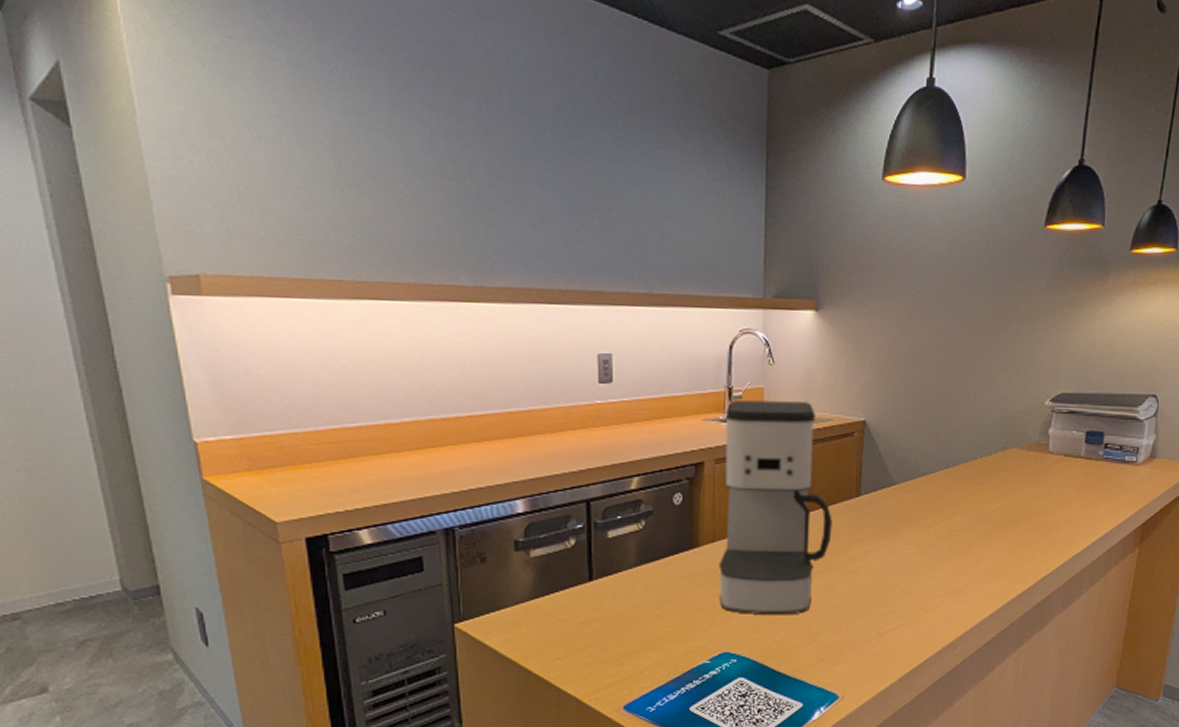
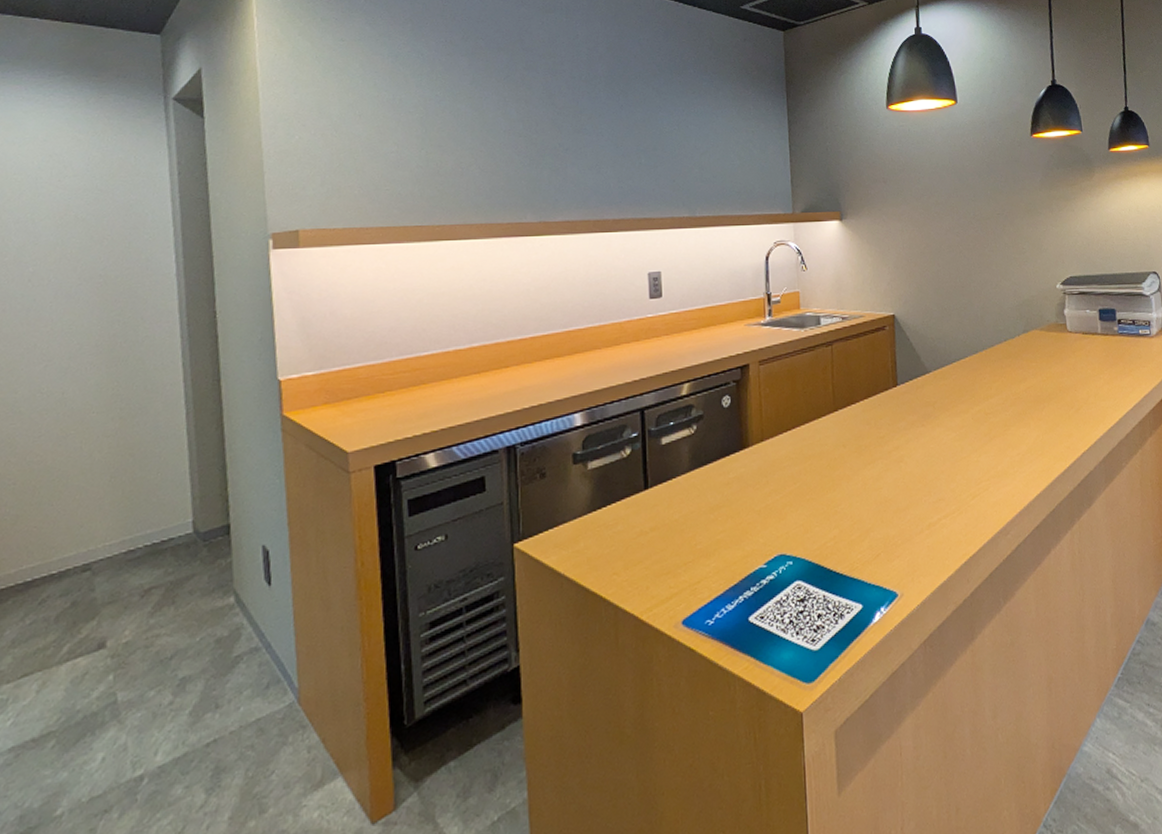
coffee maker: present [719,400,833,616] -> none [765,302,875,513]

